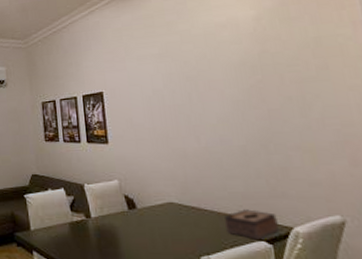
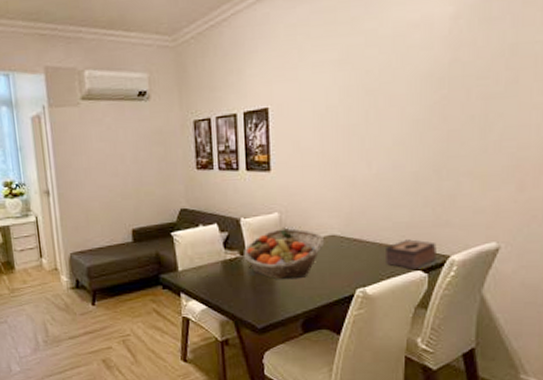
fruit basket: none [89,195,164,244] -> present [244,228,325,280]

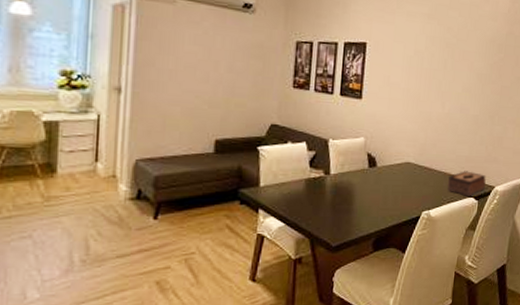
fruit basket: present [244,228,325,280] -> none [328,152,401,200]

